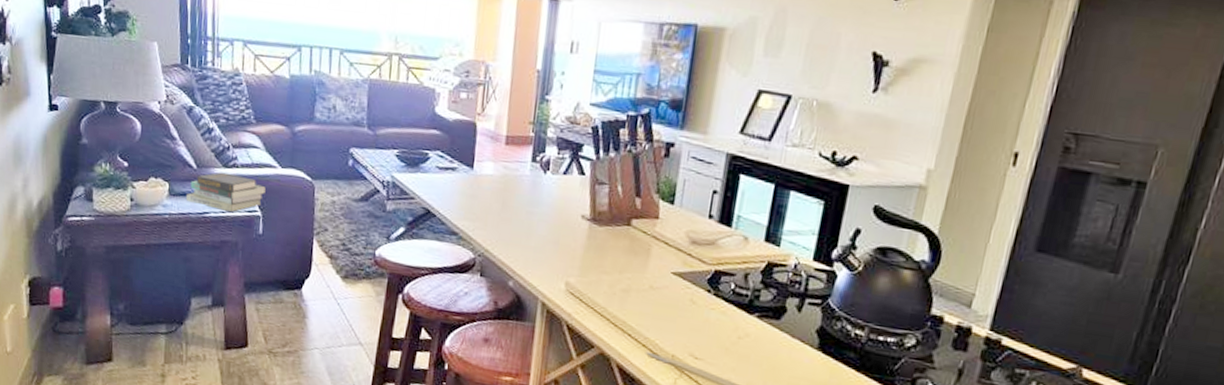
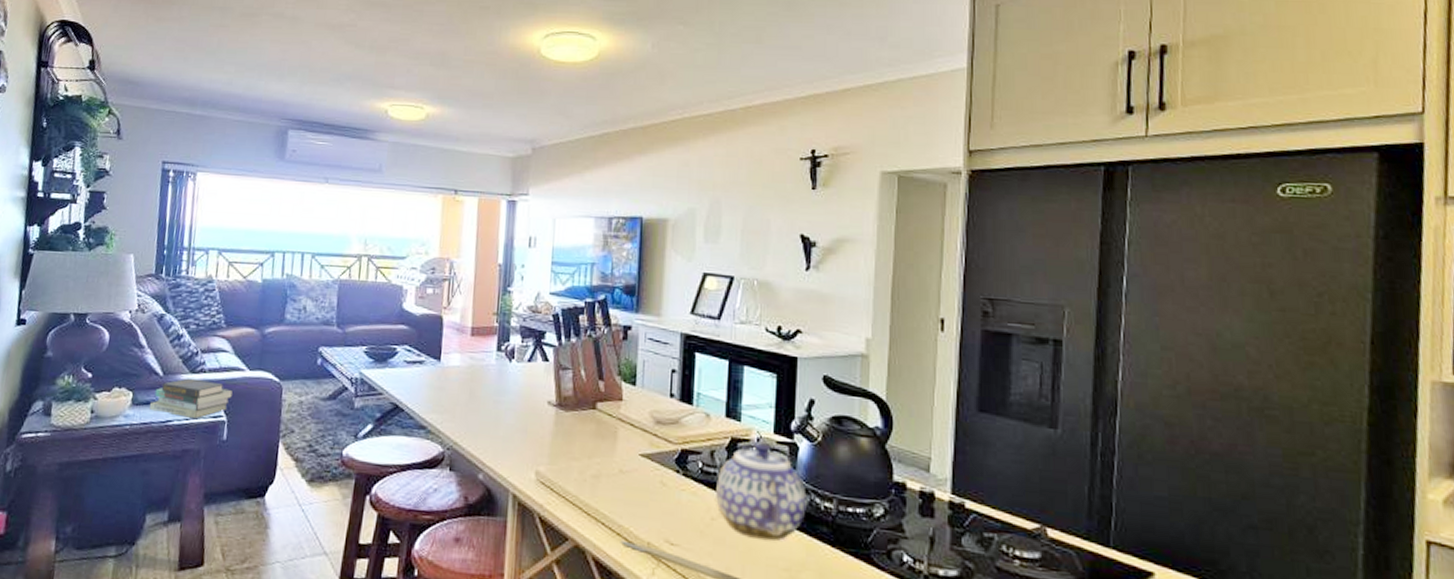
teapot: none [744,266,839,362] -> present [716,440,808,541]

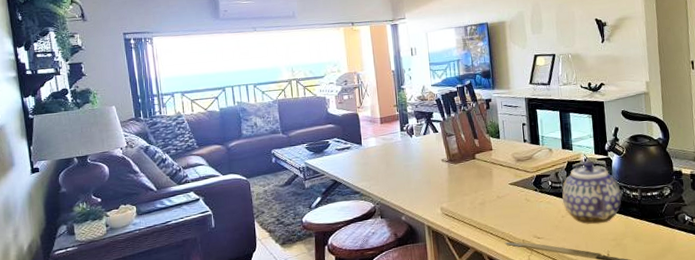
books: present [149,378,233,418] -> none [150,188,213,217]

